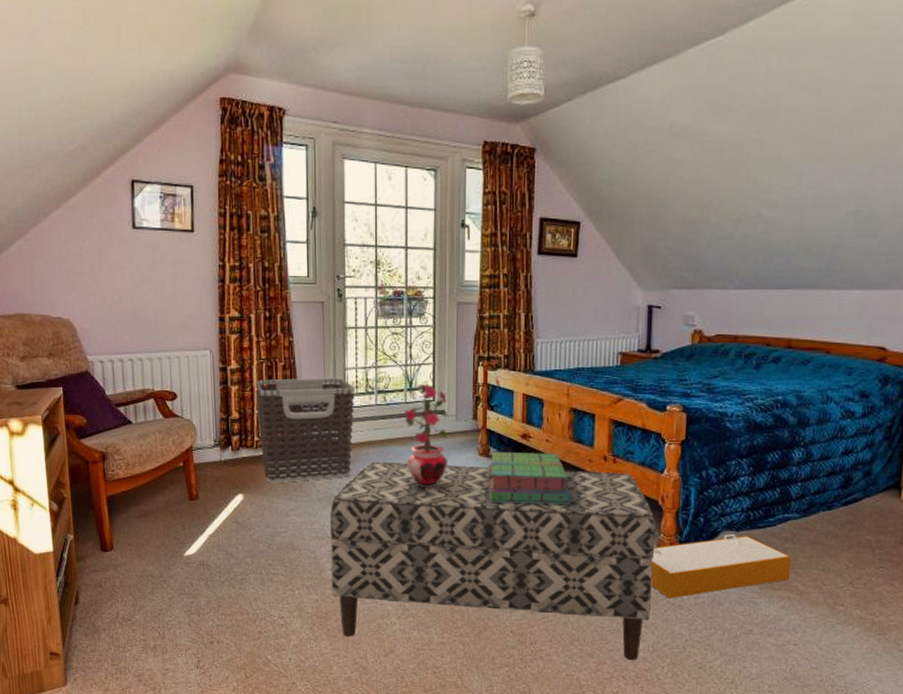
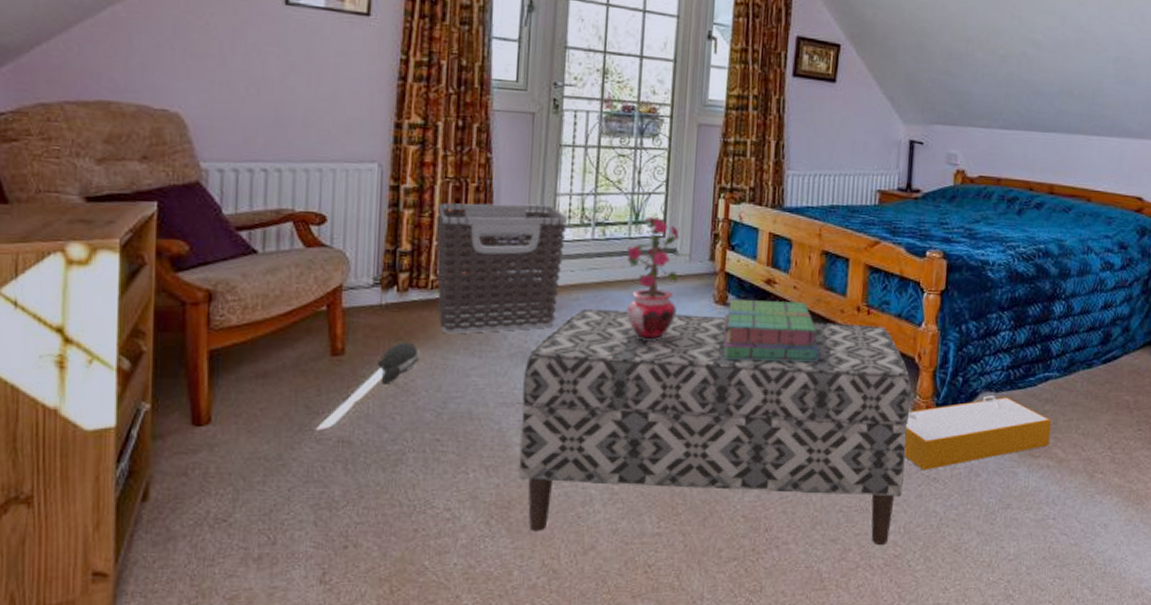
plush toy: none [222,490,252,522] -> present [378,342,420,385]

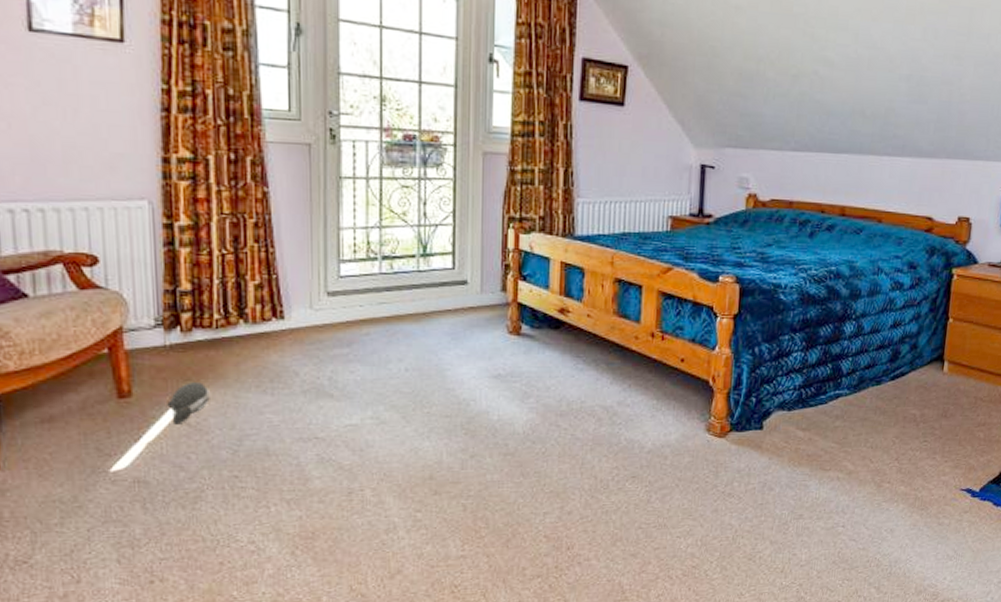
clothes hamper: present [436,203,567,335] -> none [215,239,352,373]
bench: present [518,309,912,546] -> none [319,344,706,560]
potted plant: present [626,213,691,341] -> none [416,245,482,372]
stack of books: present [723,300,820,363] -> none [519,330,616,389]
storage bin: present [904,396,1051,470] -> none [700,414,841,487]

